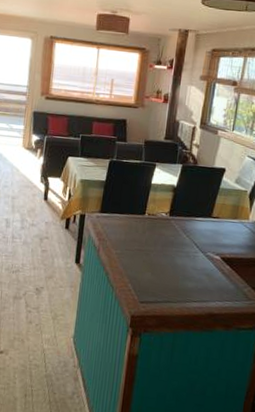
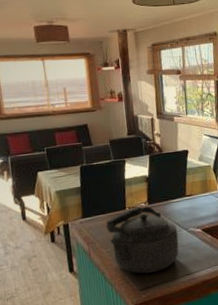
kettle: none [121,215,195,289] -> present [106,206,179,274]

